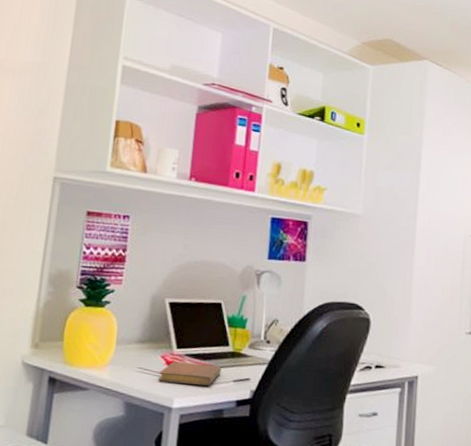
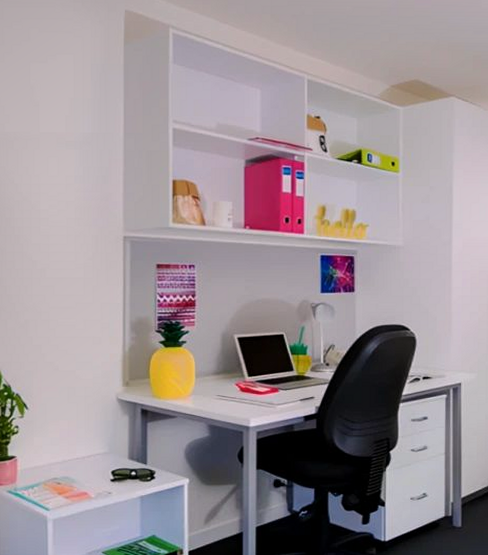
notebook: present [158,361,222,386] -> none [235,388,289,406]

